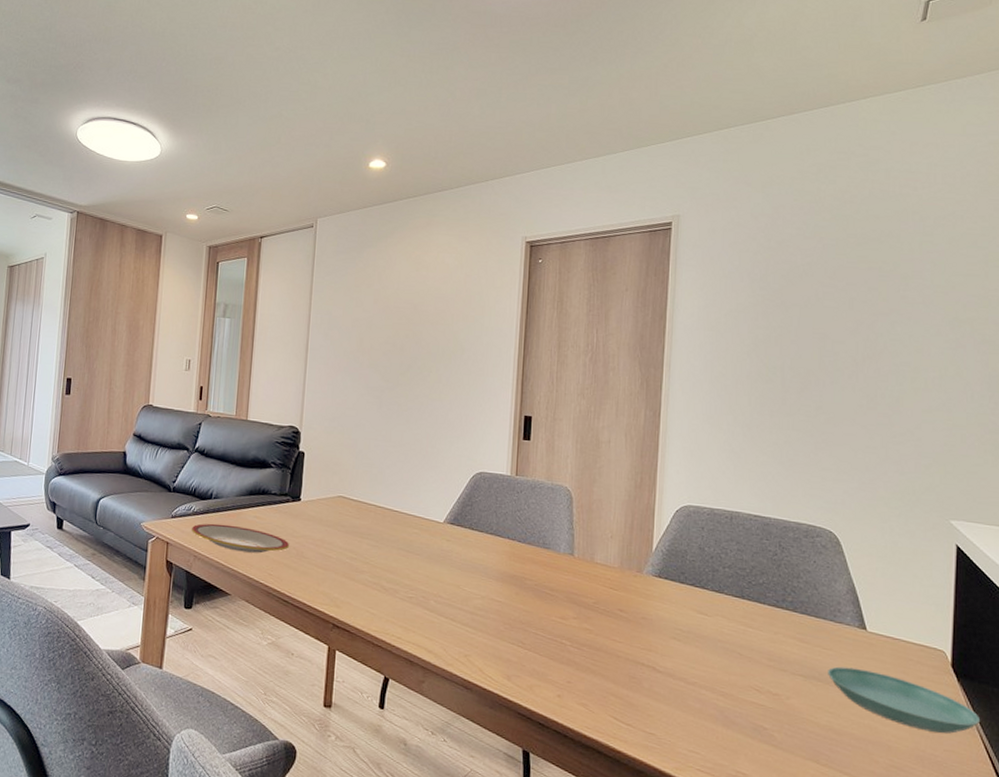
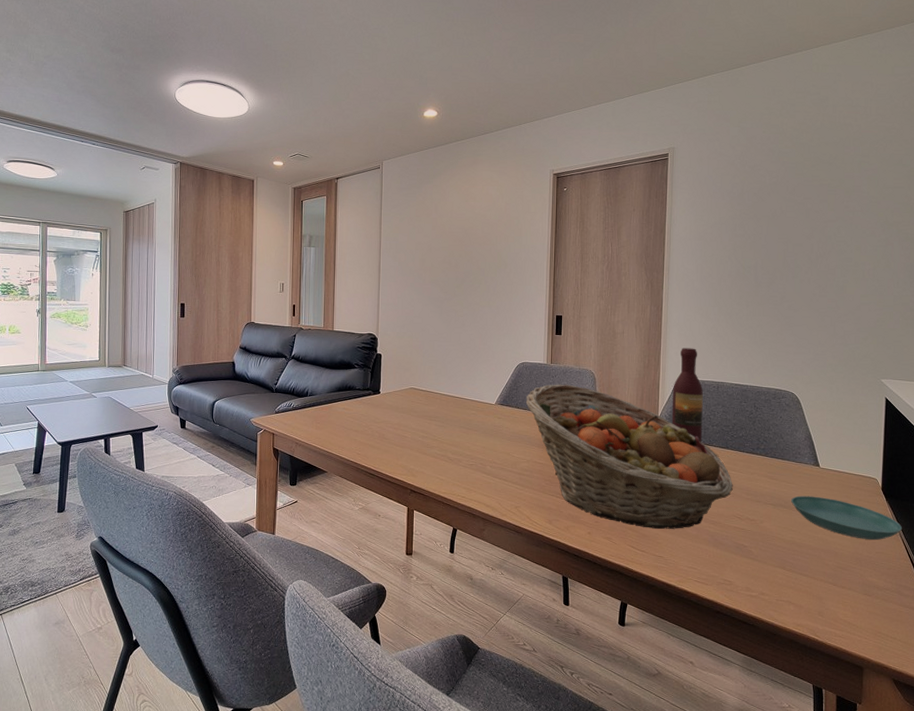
plate: present [192,523,289,553] -> none [293,416,372,438]
fruit basket: none [482,501,750,699] -> present [525,384,733,529]
wine bottle: none [670,465,712,588] -> present [671,348,703,443]

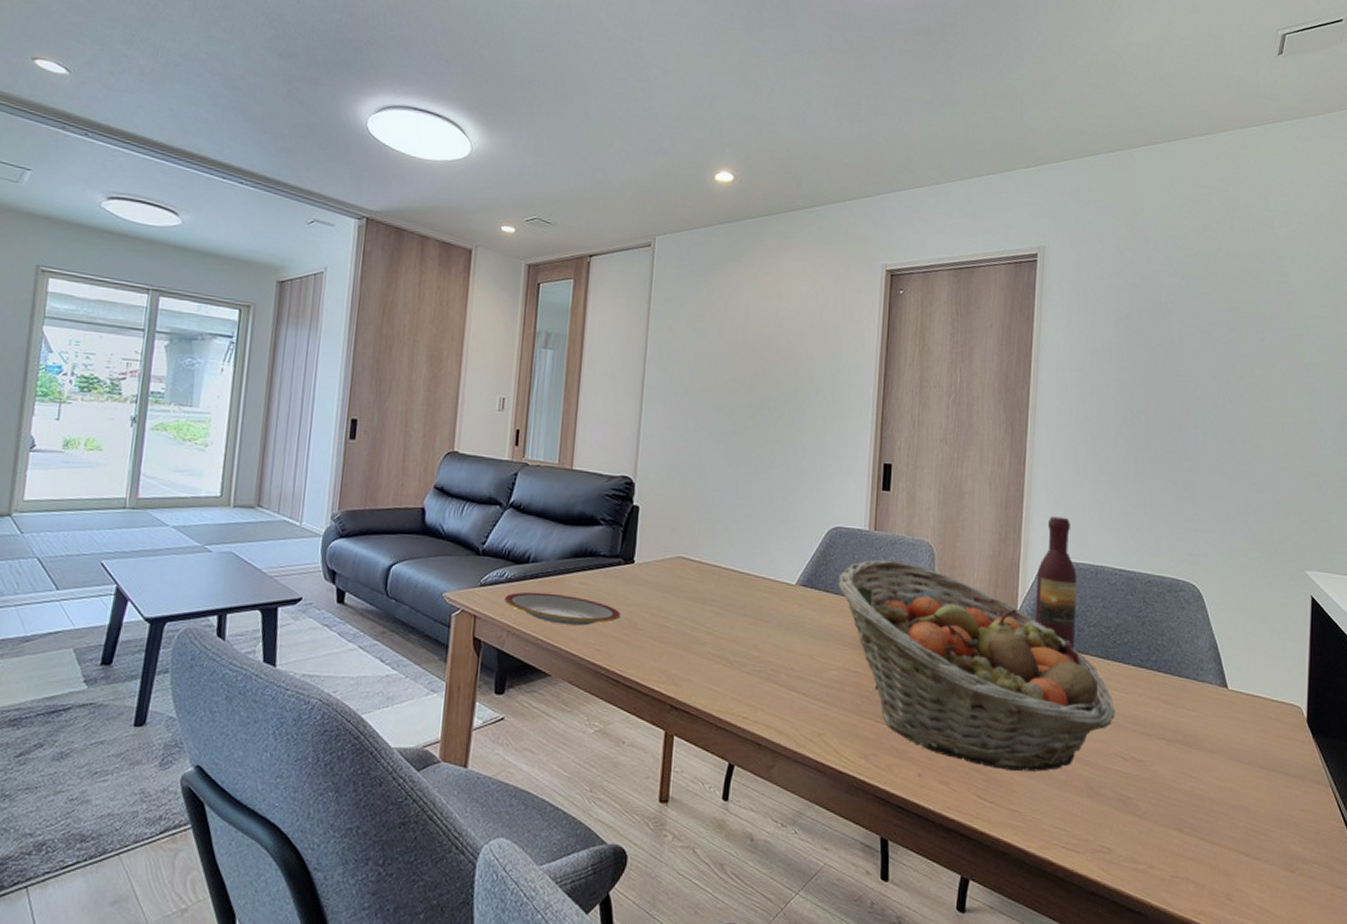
plate: none [293,416,372,438] -> present [505,591,620,626]
saucer: present [791,496,903,540] -> none [1191,728,1334,792]

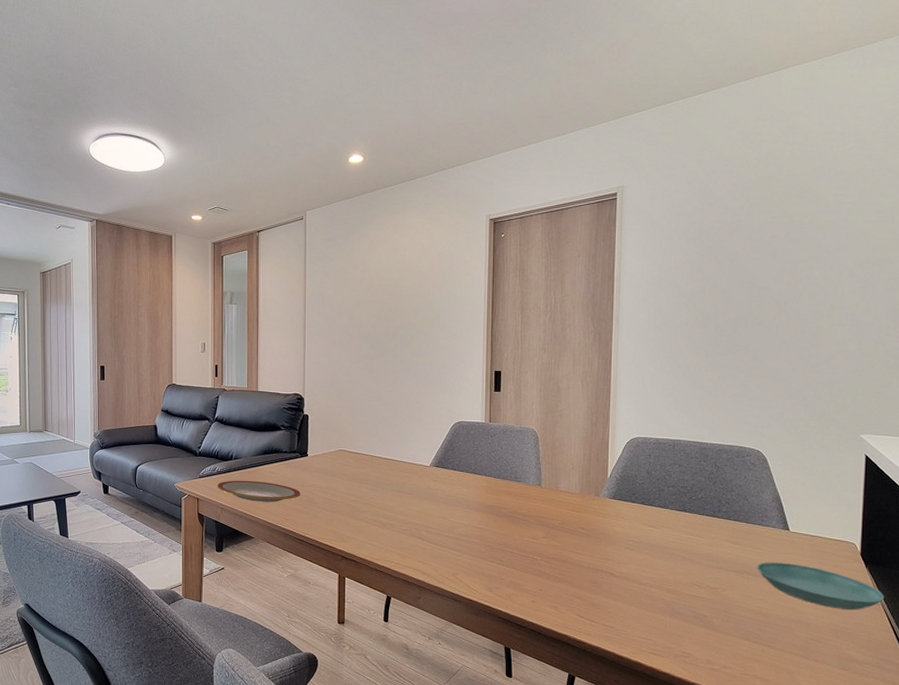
fruit basket: present [838,559,1115,772] -> none [462,444,692,598]
wine bottle: present [1034,516,1077,650] -> none [622,403,657,505]
saucer: none [1191,728,1334,792] -> present [757,562,885,610]

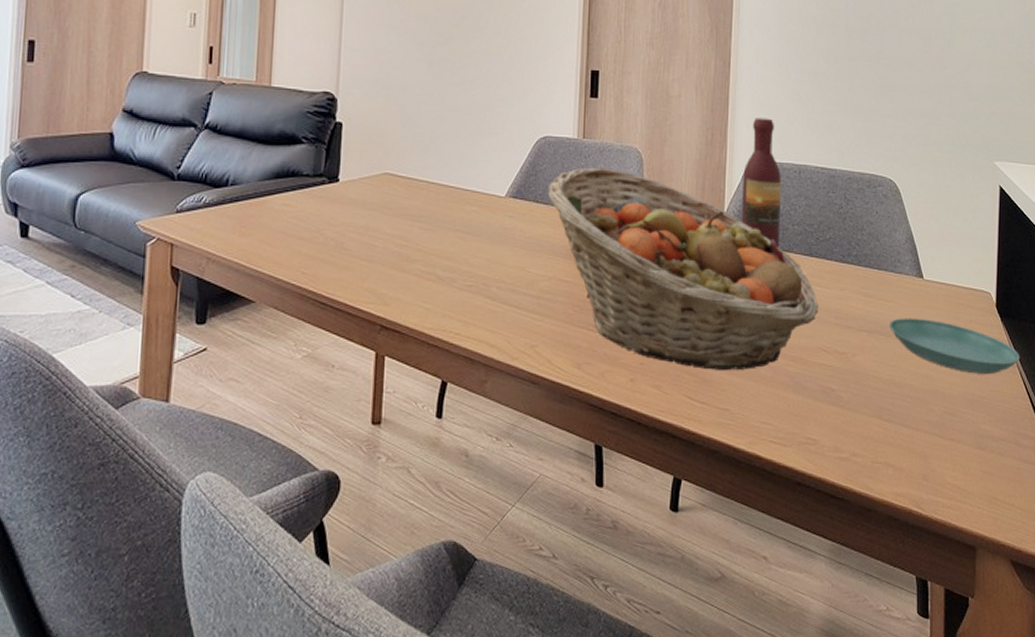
plate: present [218,480,300,502] -> none [203,216,326,249]
fruit basket: none [462,444,692,598] -> present [547,167,818,370]
wine bottle: none [622,403,657,505] -> present [741,118,781,248]

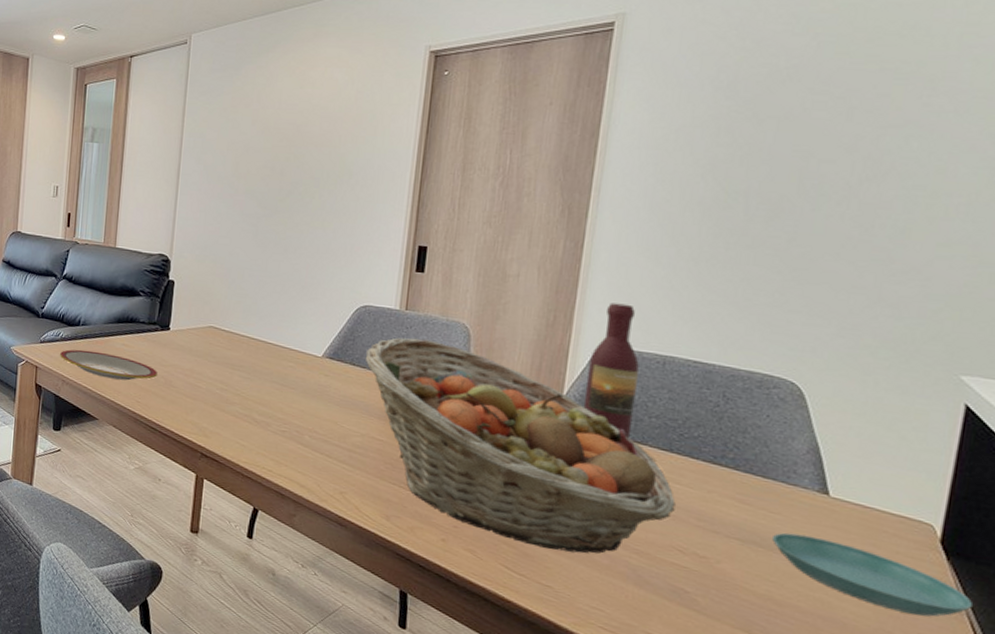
plate: none [203,216,326,249] -> present [60,349,157,381]

